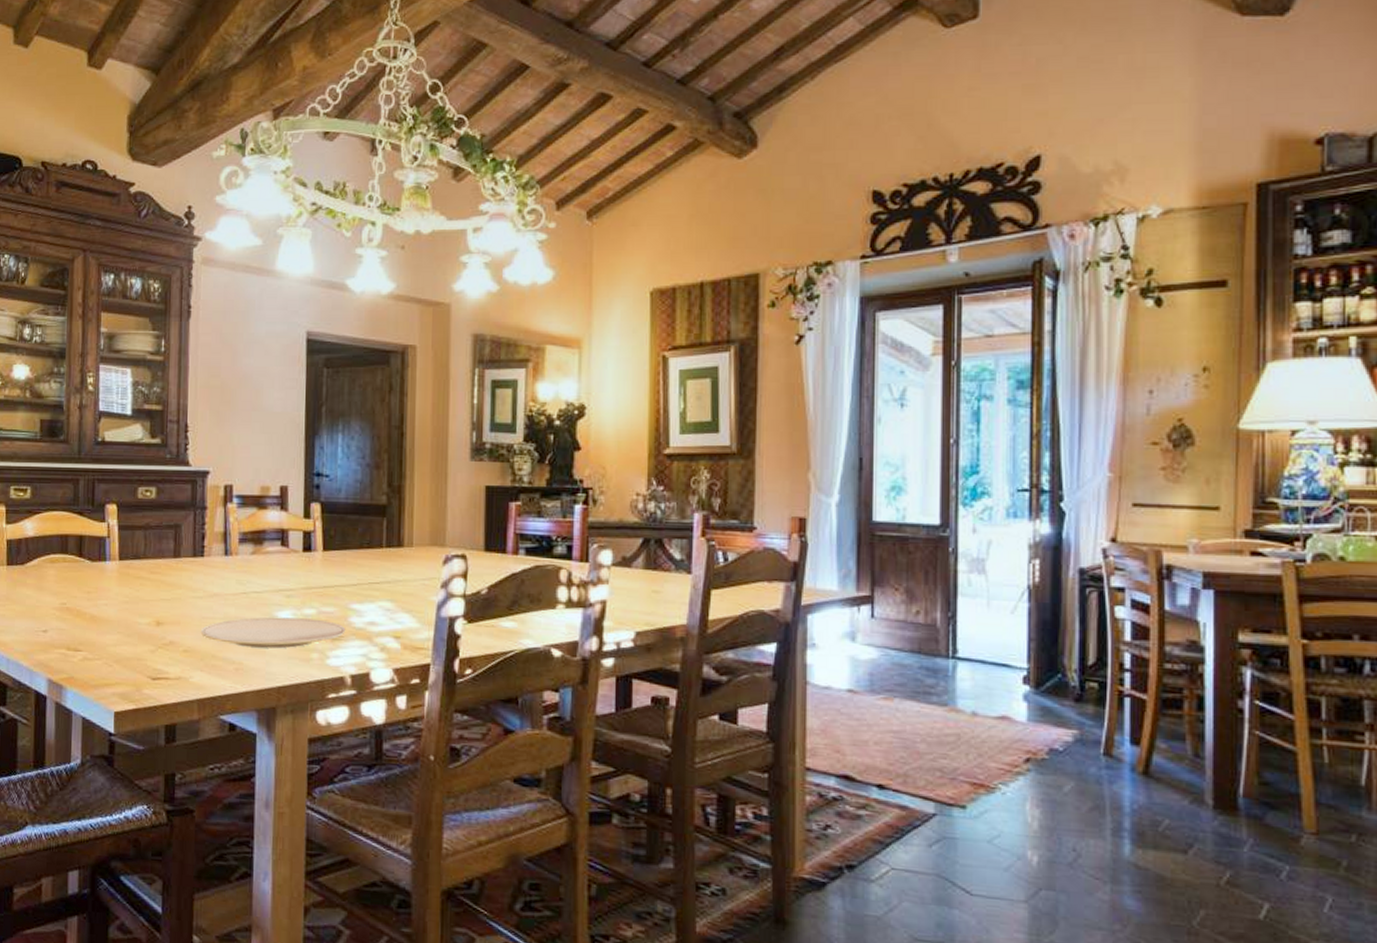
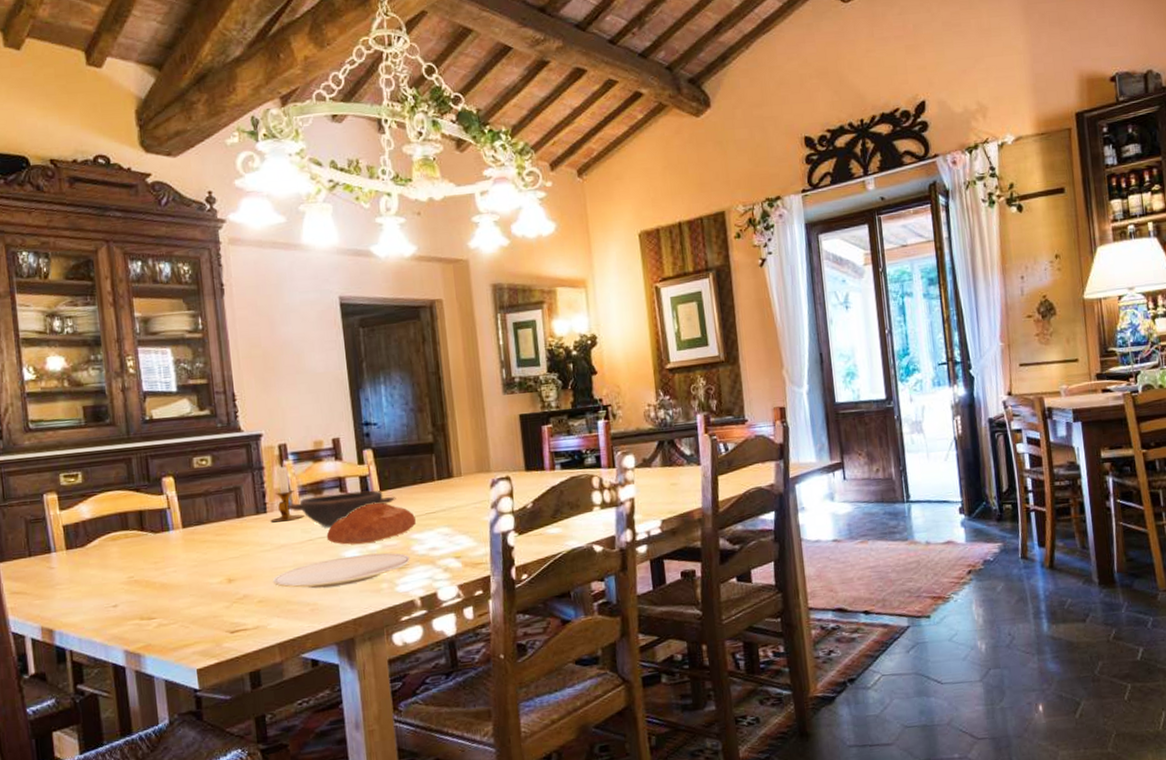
candlestick: none [206,509,241,569] -> present [270,467,305,523]
bowl: none [224,545,339,582] -> present [286,490,396,527]
bread: none [261,562,357,606] -> present [326,502,416,545]

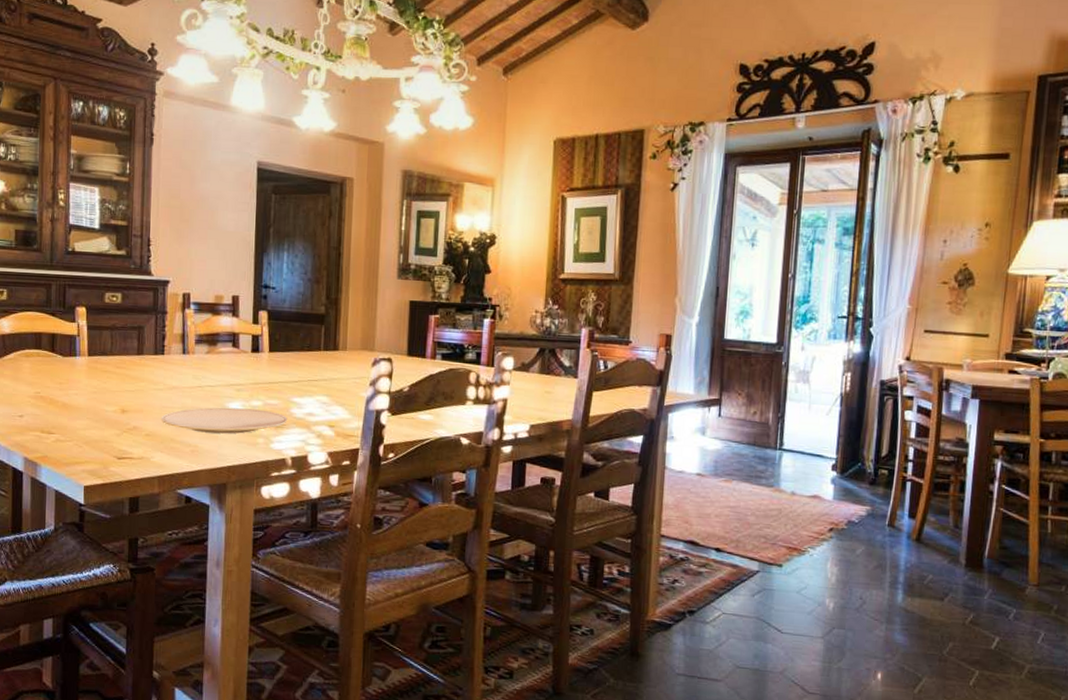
candlestick: present [270,467,305,523] -> none [166,314,197,366]
bowl: present [286,490,396,527] -> none [182,346,283,378]
bread: present [326,502,416,545] -> none [214,362,298,399]

